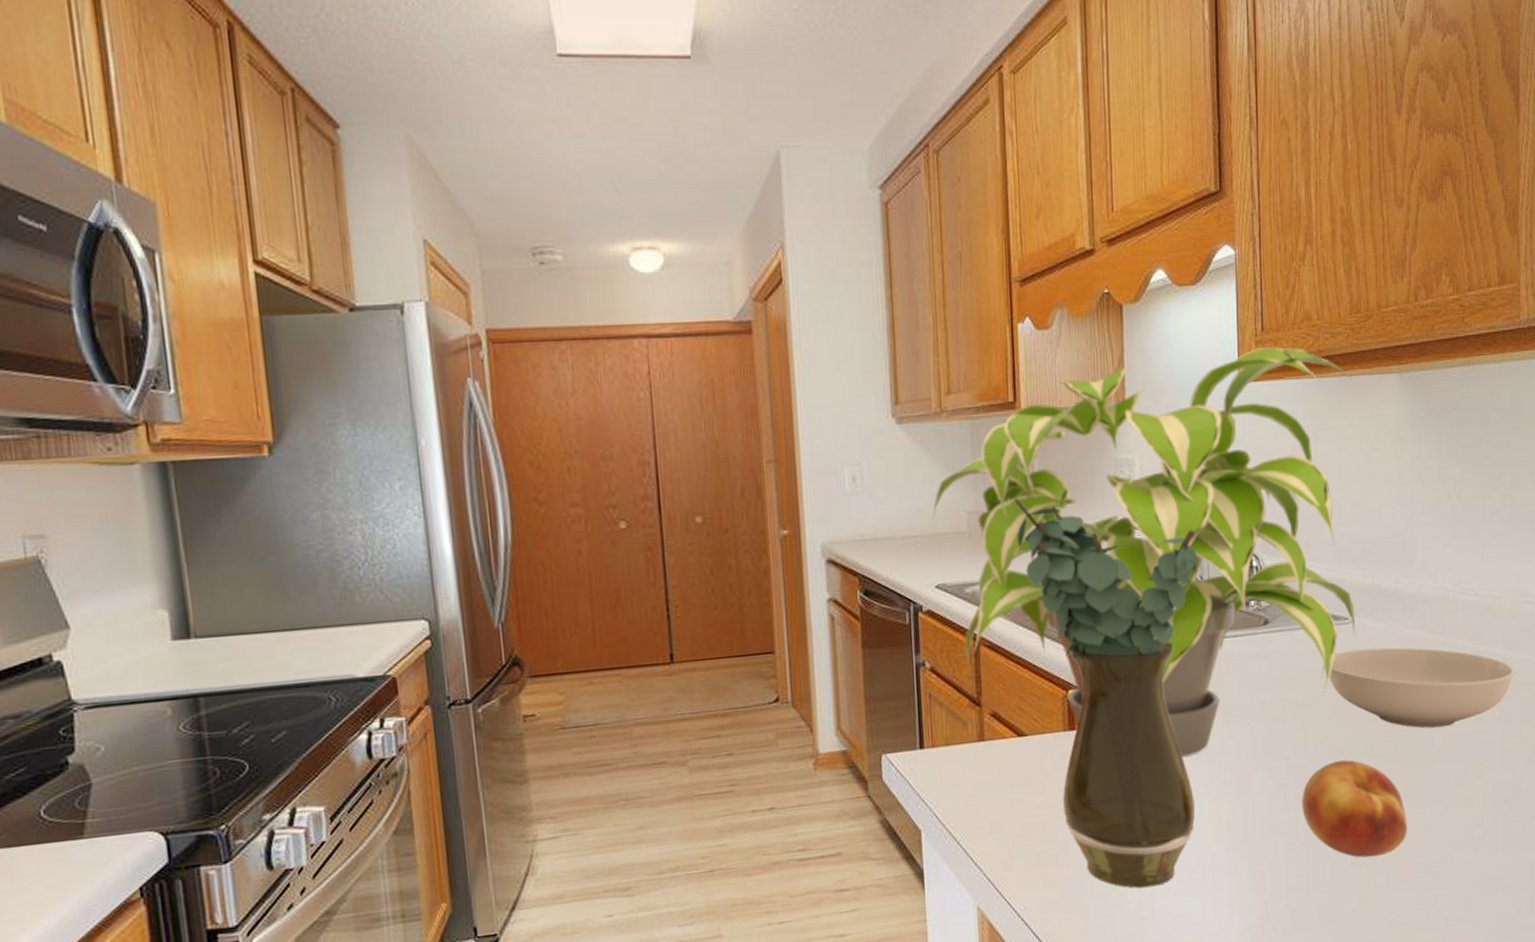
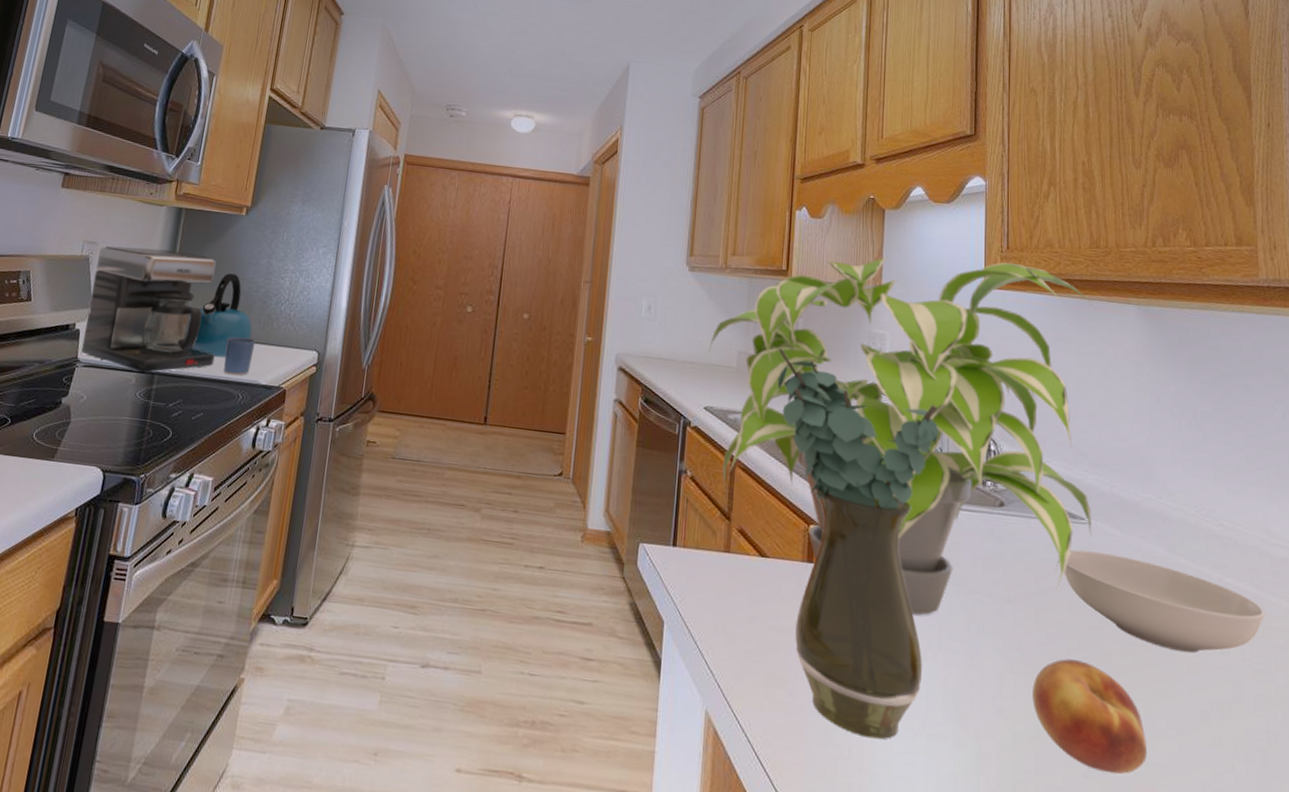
coffee maker: none [53,523,282,699] -> present [81,245,216,373]
kettle: none [238,540,327,657] -> present [193,273,253,358]
mug: none [291,621,337,675] -> present [223,337,256,376]

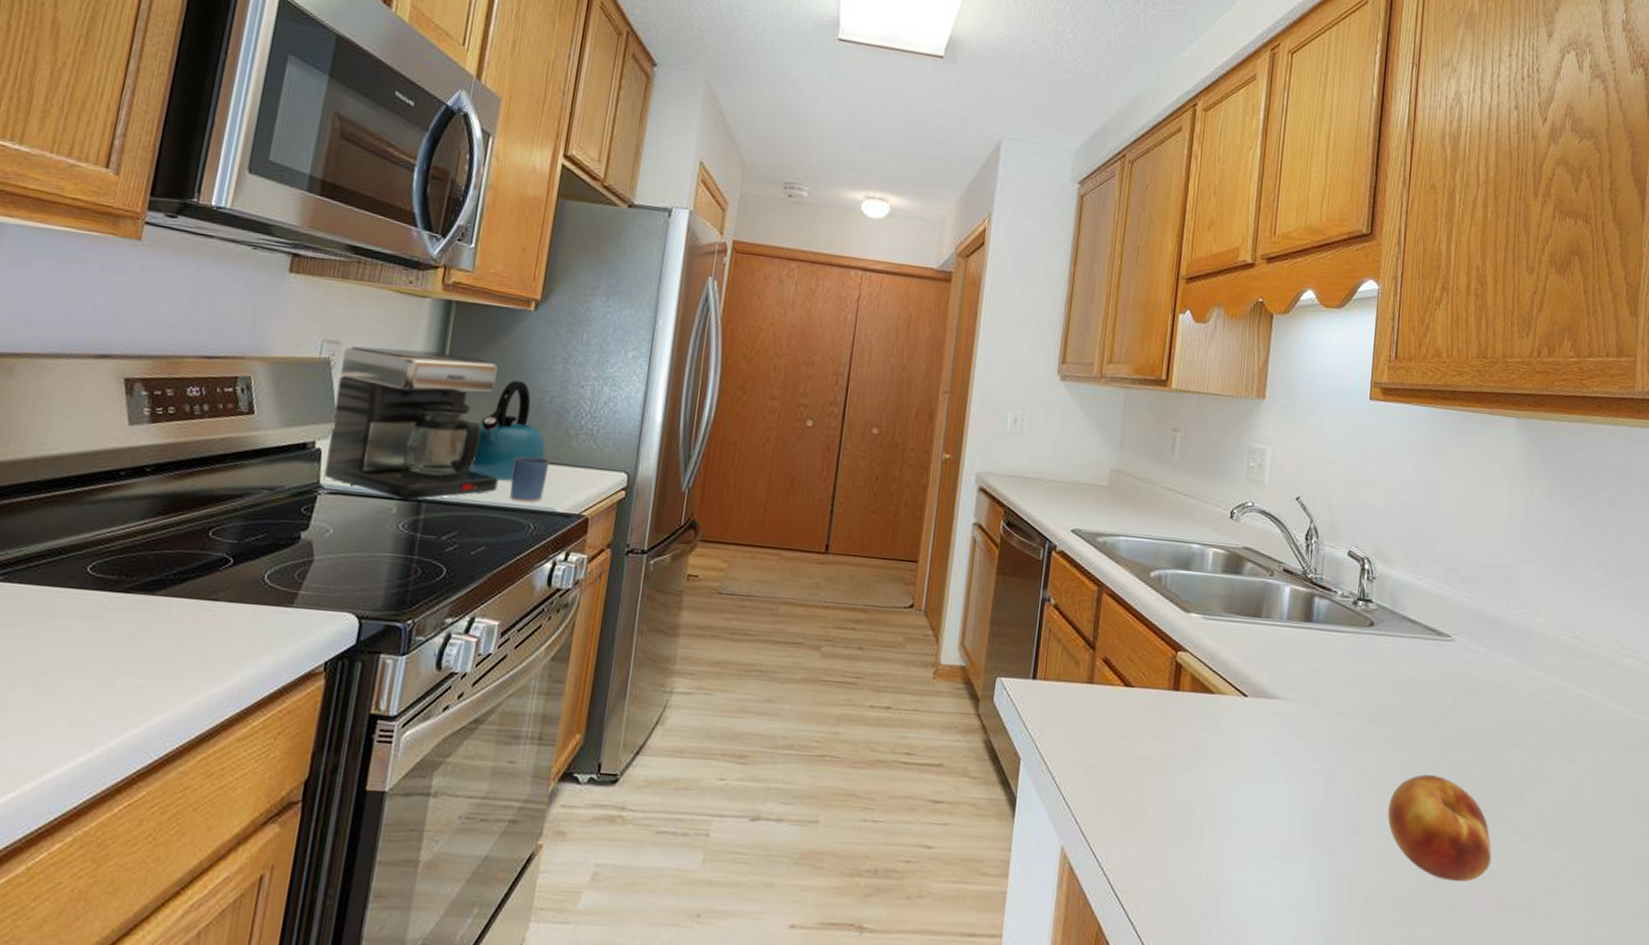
plant: present [708,256,1094,616] -> none [1078,366,1476,739]
vase: present [777,347,939,740] -> none [1151,464,1315,865]
bowl: present [1058,549,1266,653] -> none [1423,667,1610,763]

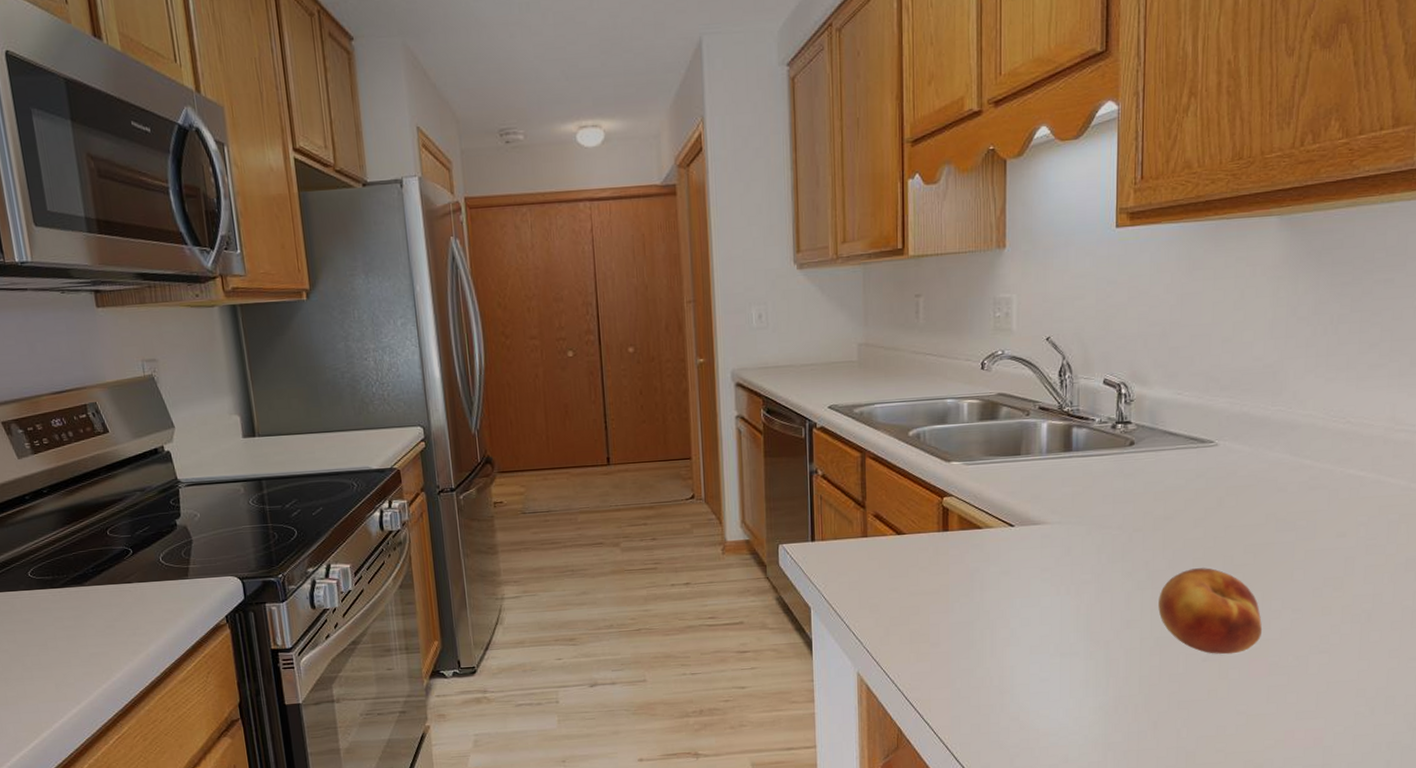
coffee maker: present [324,346,499,500] -> none [162,351,319,481]
kettle: present [470,380,546,482] -> none [287,364,350,452]
mug: present [510,456,550,503] -> none [324,426,358,466]

